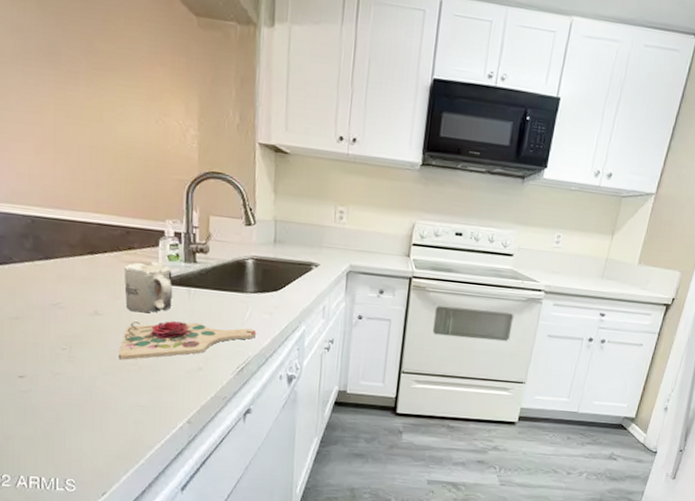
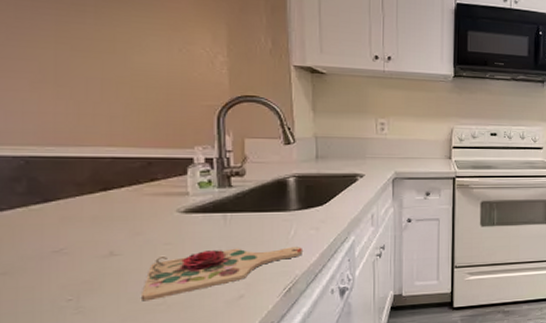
mug: present [123,261,173,313] -> none [145,190,206,247]

